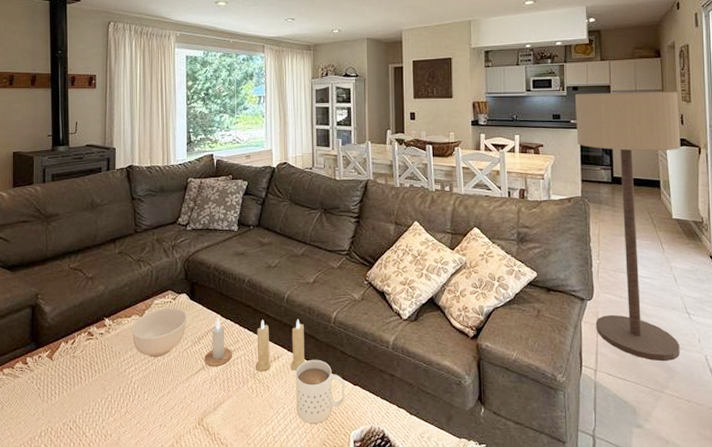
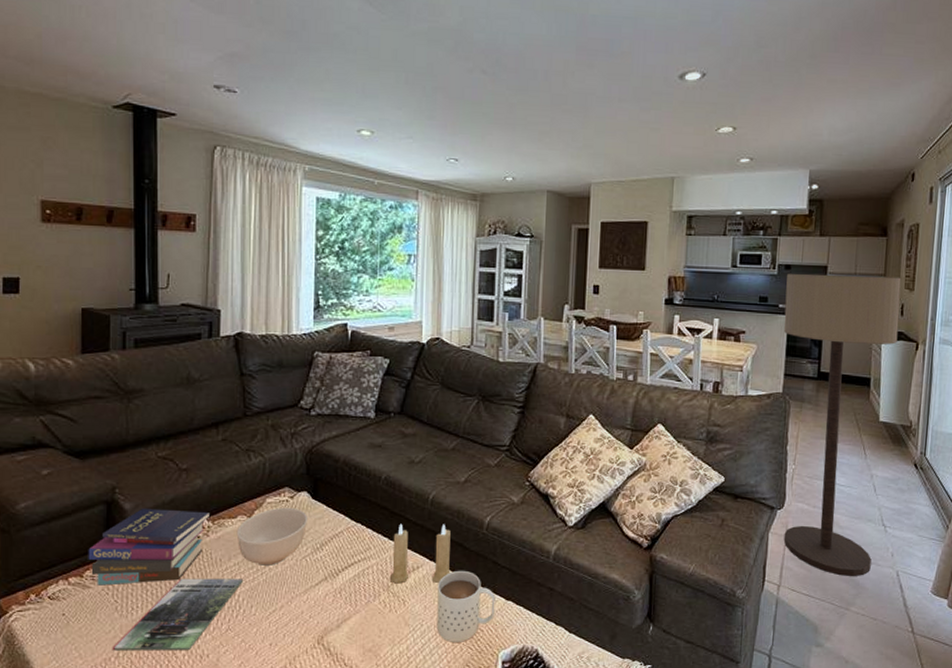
books: none [18,310,110,375] -> present [88,508,209,586]
magazine: none [36,368,137,431] -> present [112,578,243,651]
candle: present [204,317,232,366] -> none [327,520,362,577]

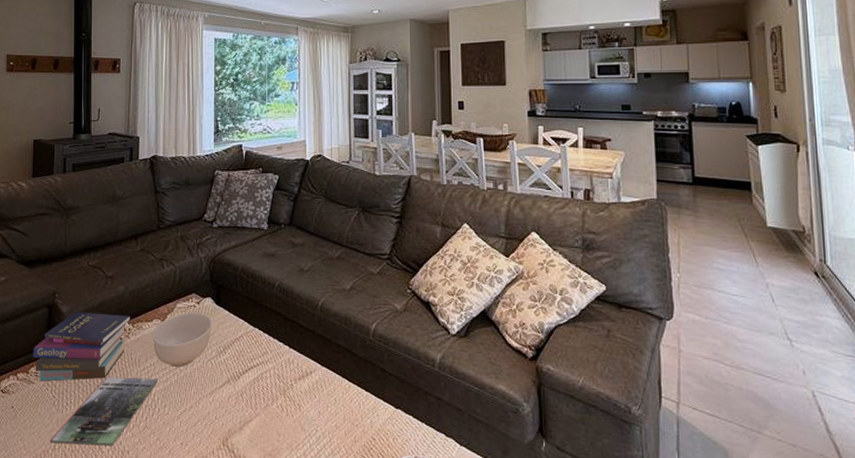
candle: present [390,523,451,584] -> none [286,329,341,388]
mug: present [436,570,495,642] -> none [330,376,385,450]
floor lamp: present [783,273,901,576] -> none [648,79,781,395]

